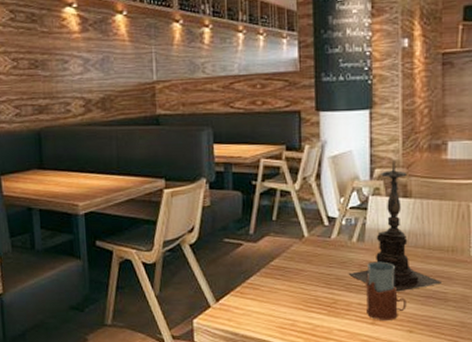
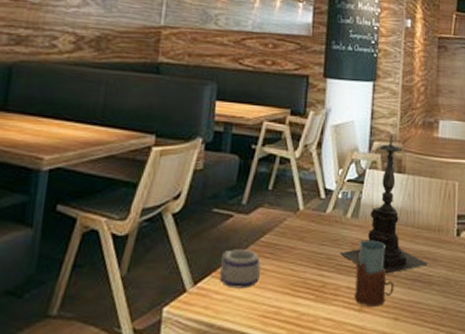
mug: none [236,272,273,305] -> present [219,249,261,289]

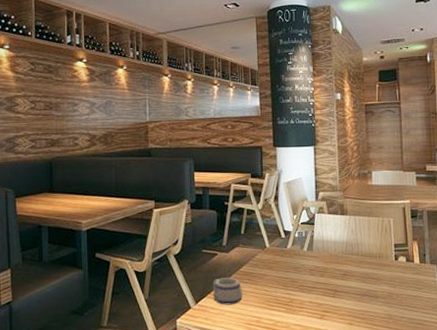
candle holder: present [341,135,429,274] -> none [302,186,373,291]
drinking glass: present [355,240,394,306] -> none [315,266,347,315]

